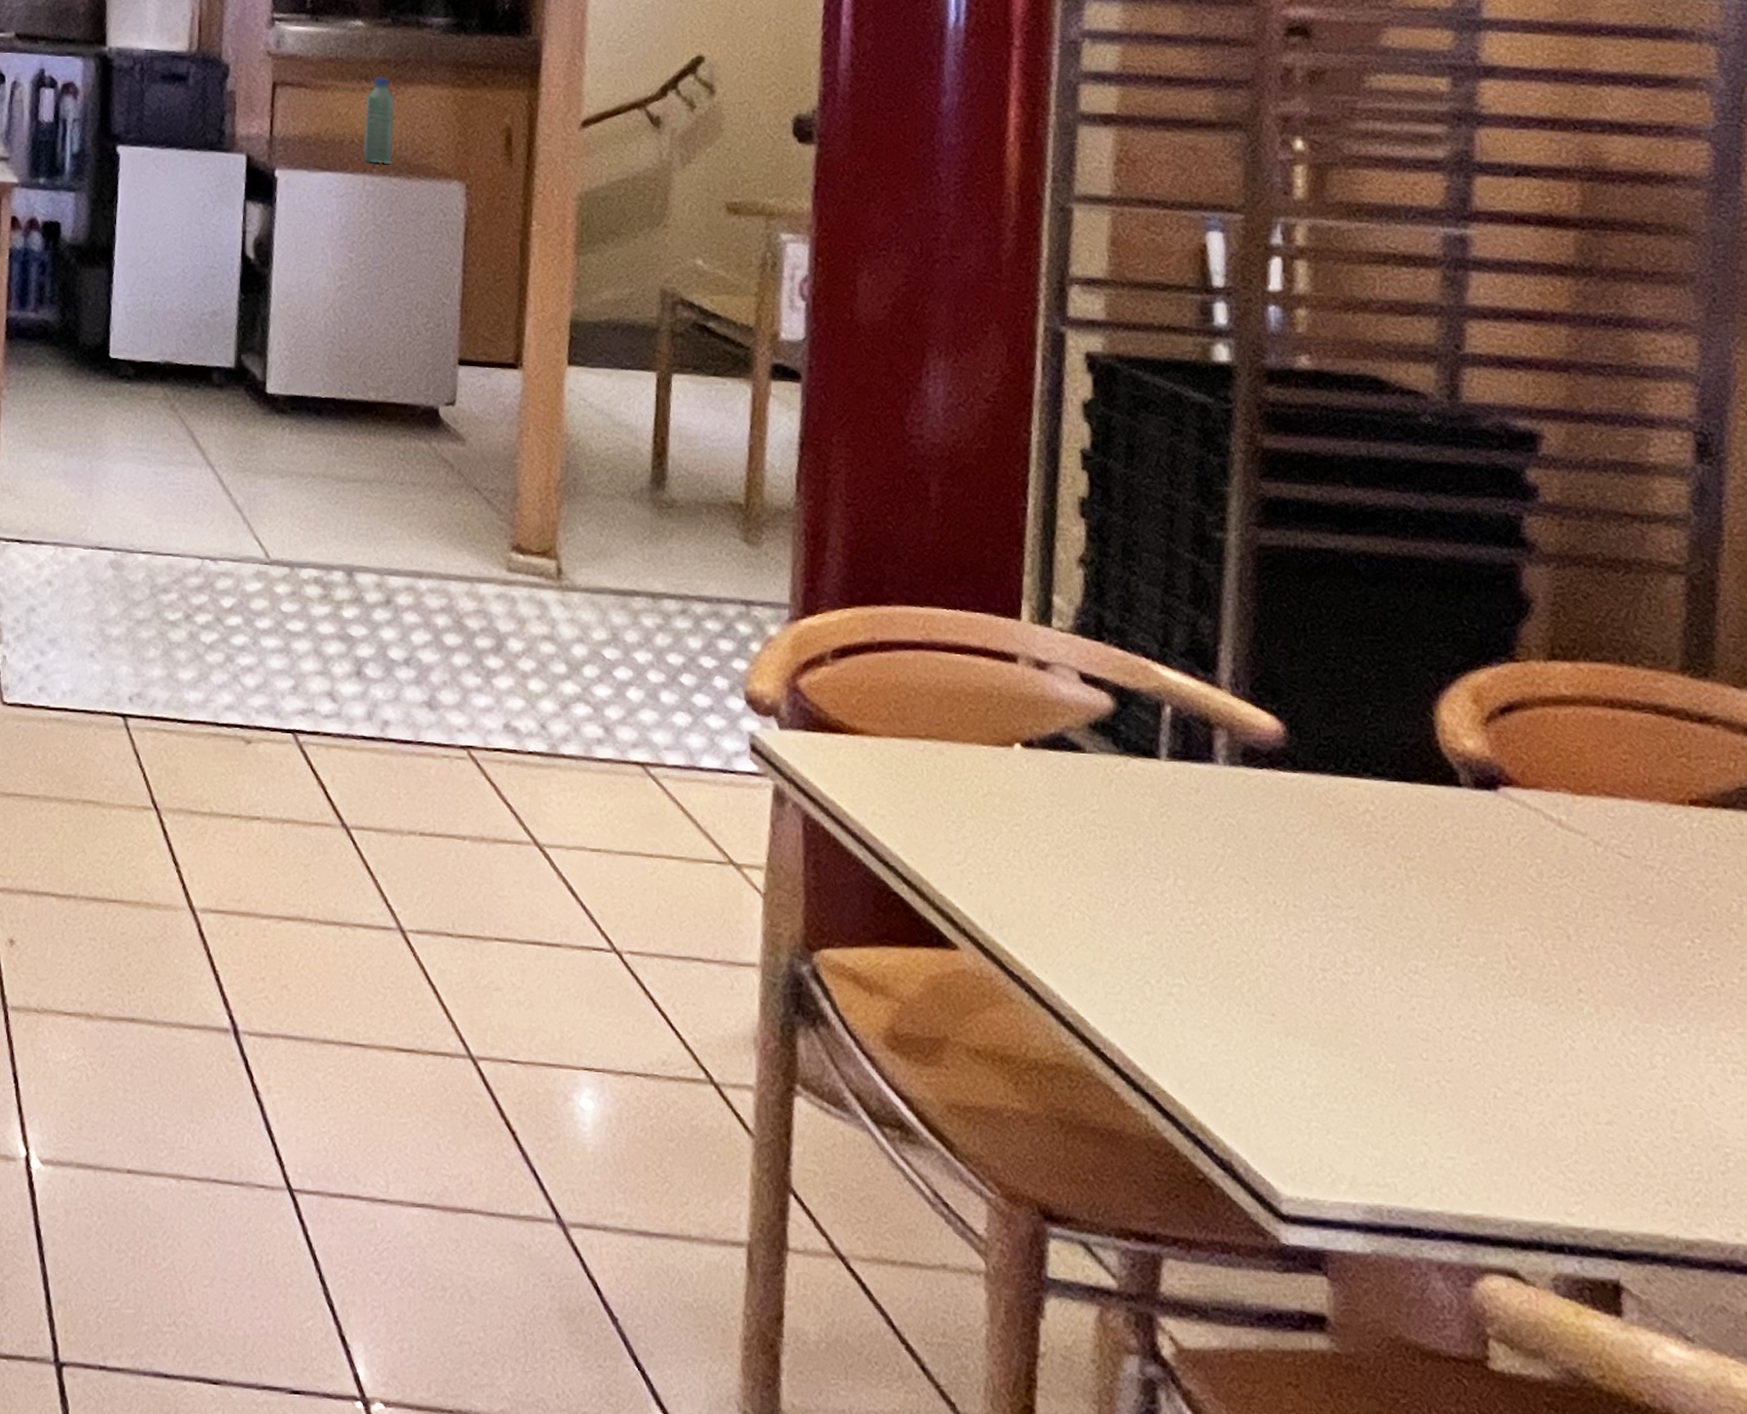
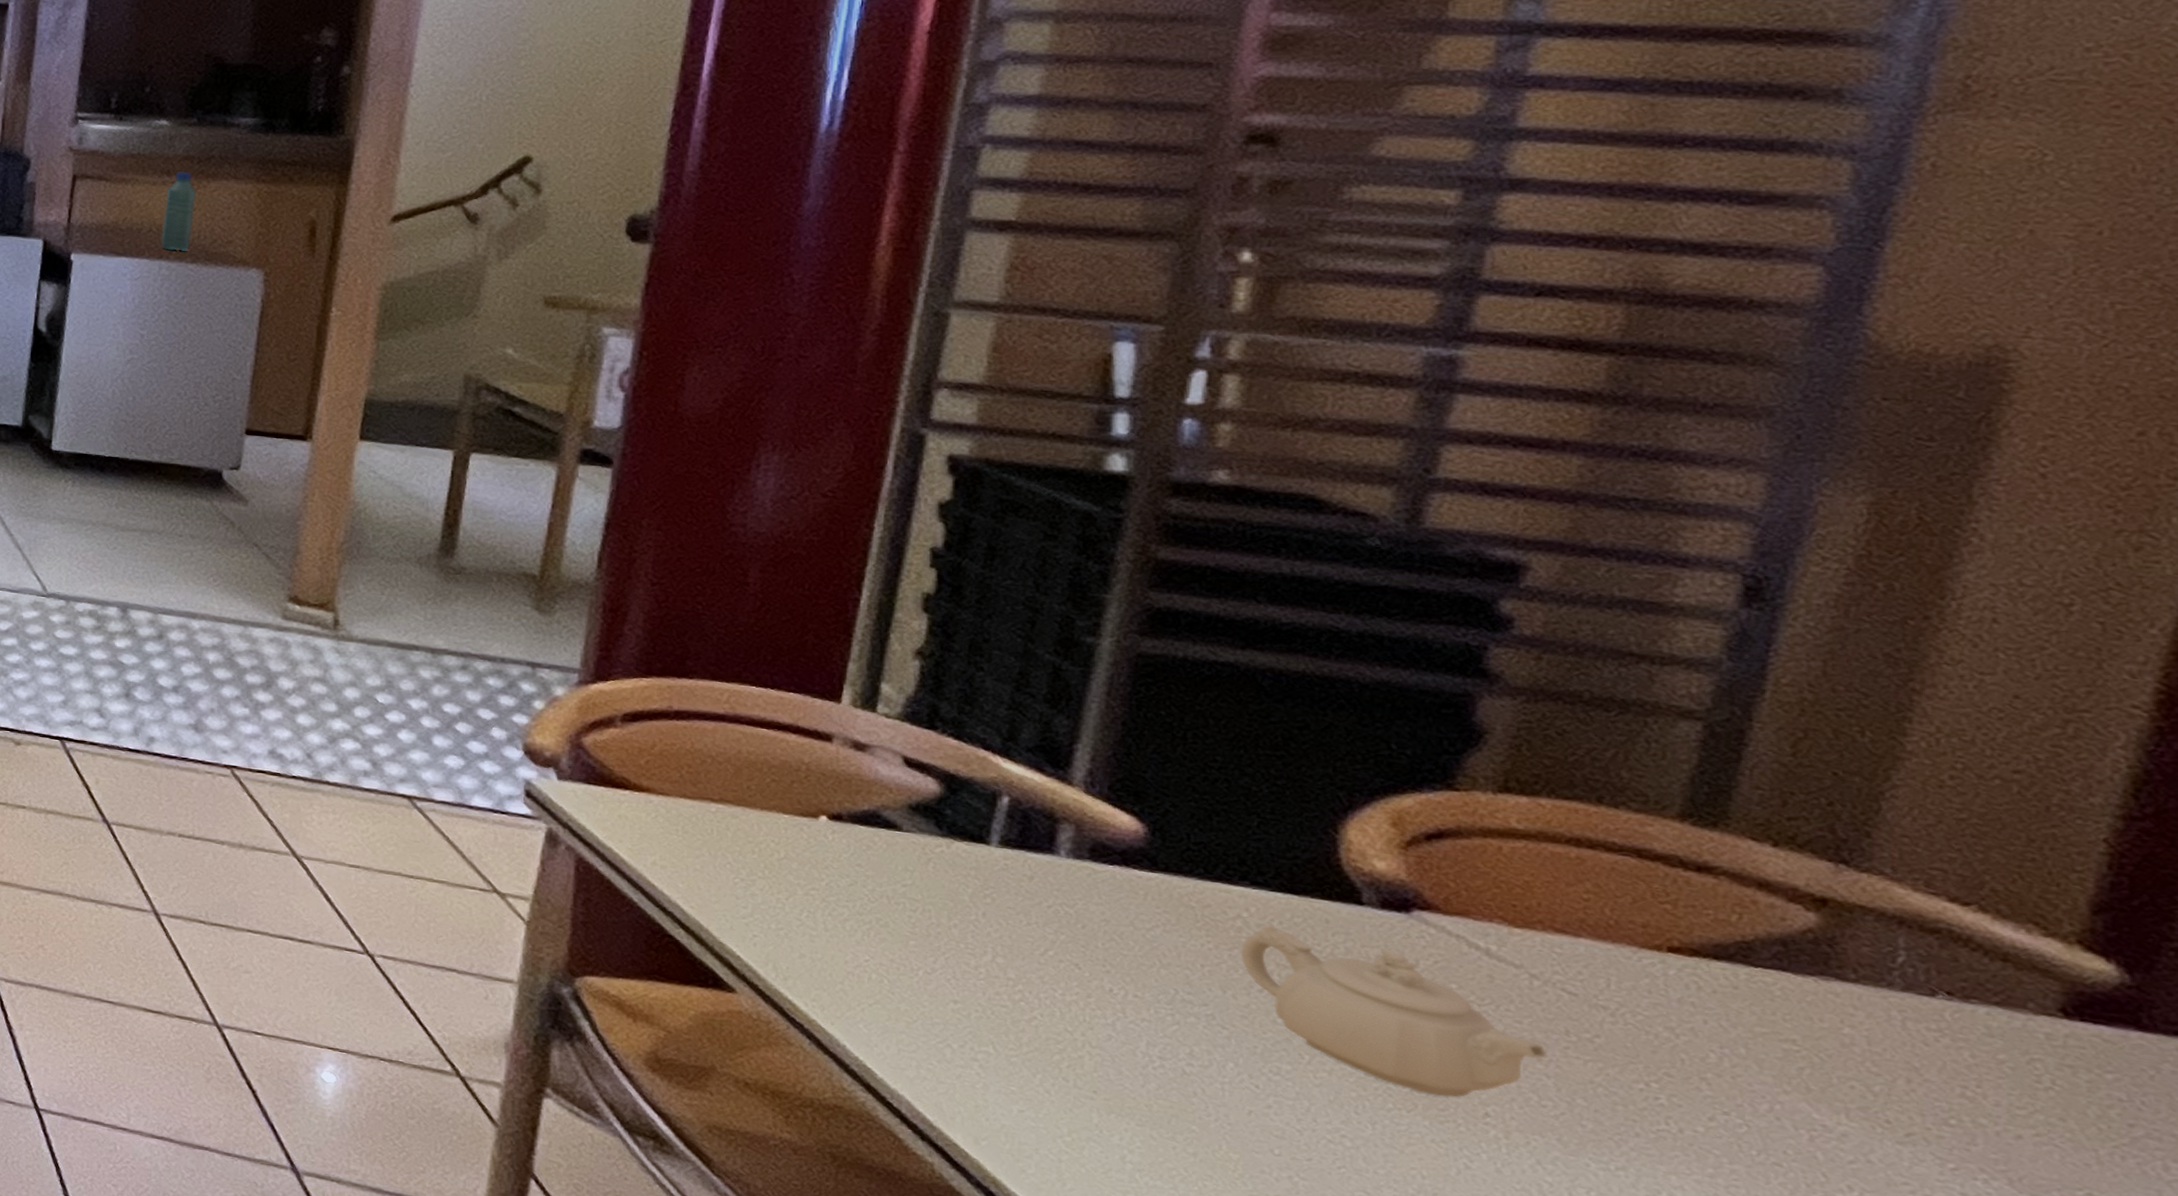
teapot: none [1372,816,1617,978] -> present [1240,924,1548,1097]

